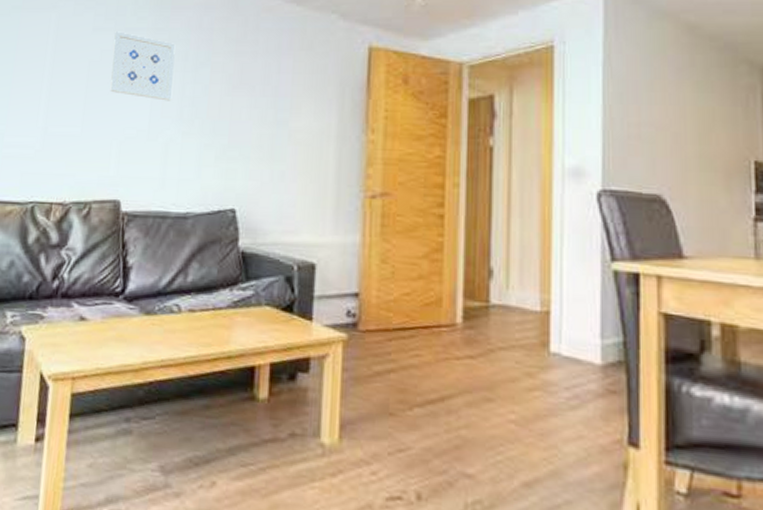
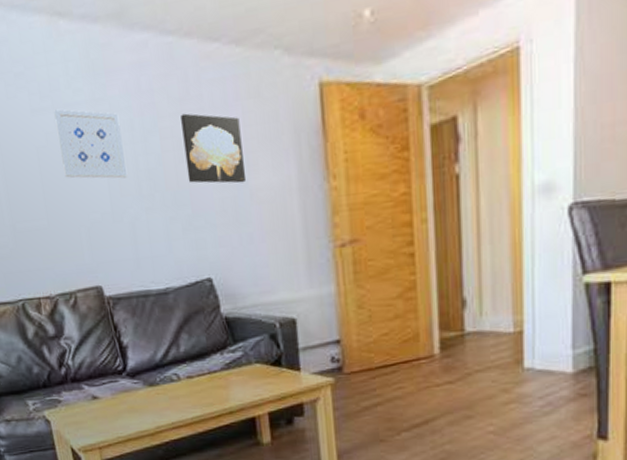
wall art: none [230,53,290,123] -> present [181,113,247,184]

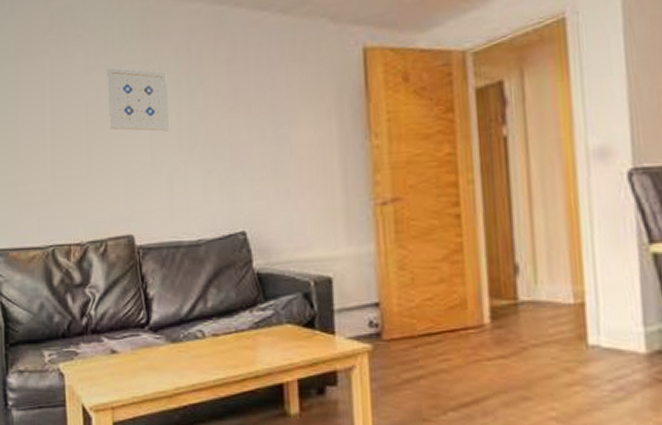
wall art: present [181,113,247,184] -> none [226,73,287,139]

